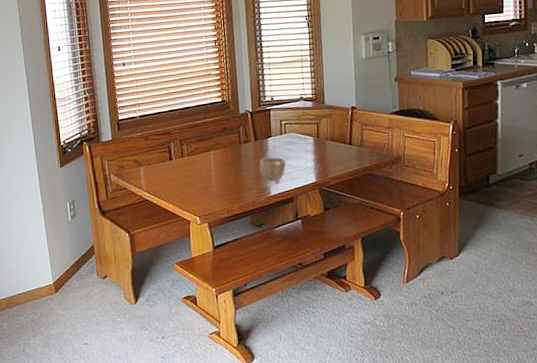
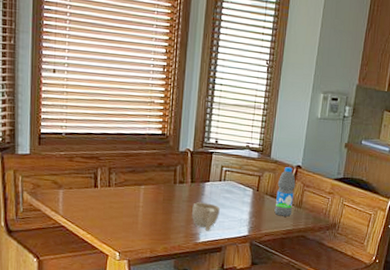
water bottle: none [335,110,355,158] -> present [274,167,296,217]

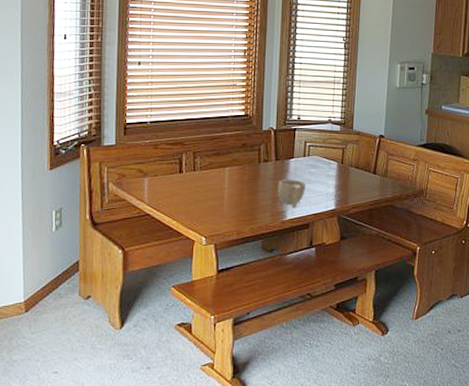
water bottle: present [274,167,296,217] -> none [360,137,380,187]

